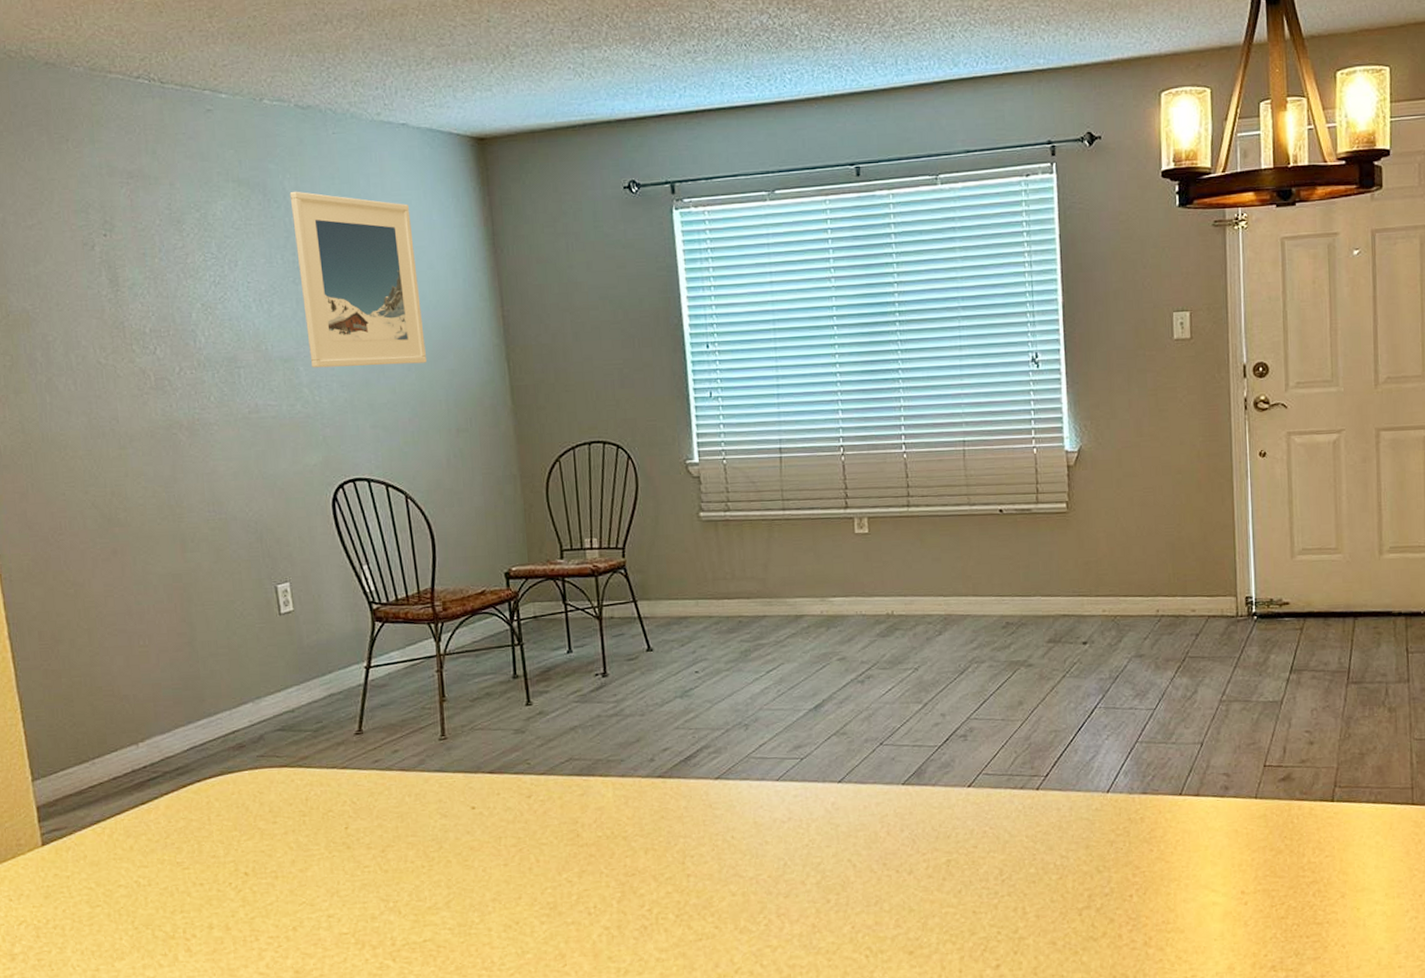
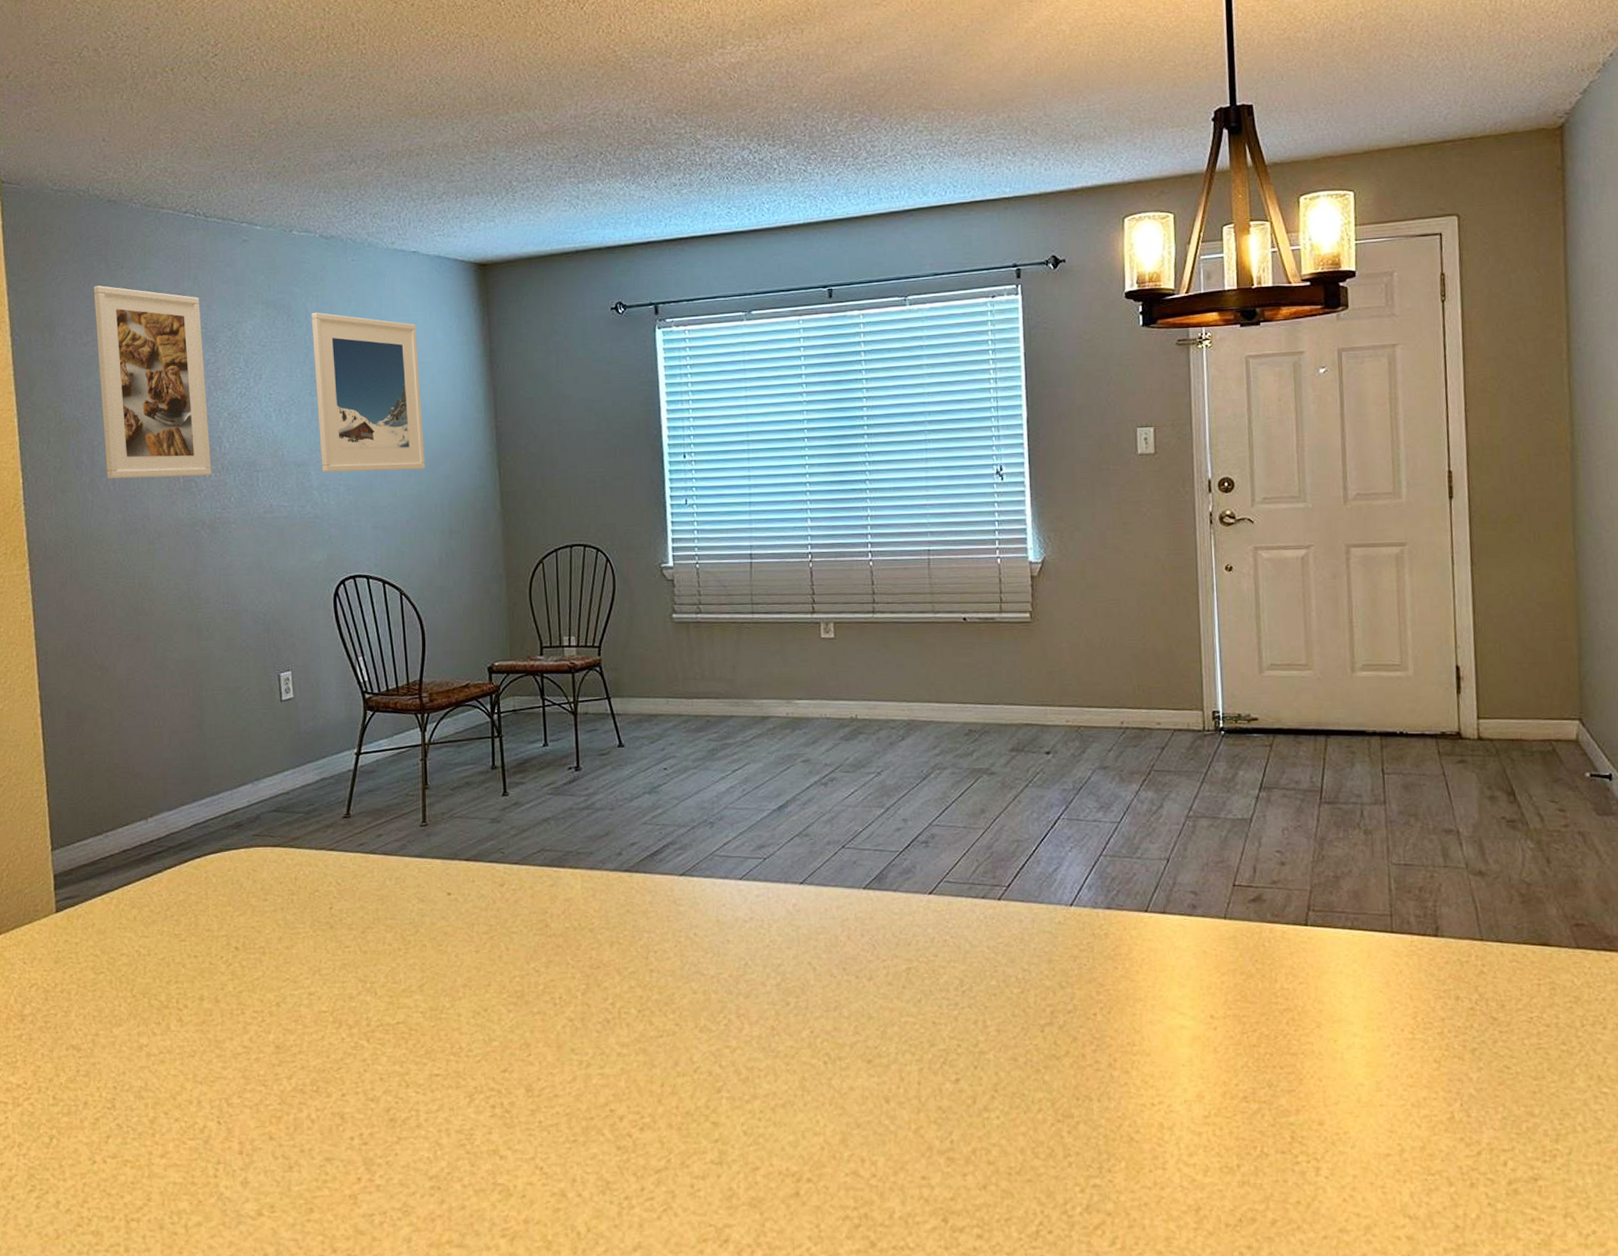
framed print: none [35,161,187,378] -> present [93,285,212,479]

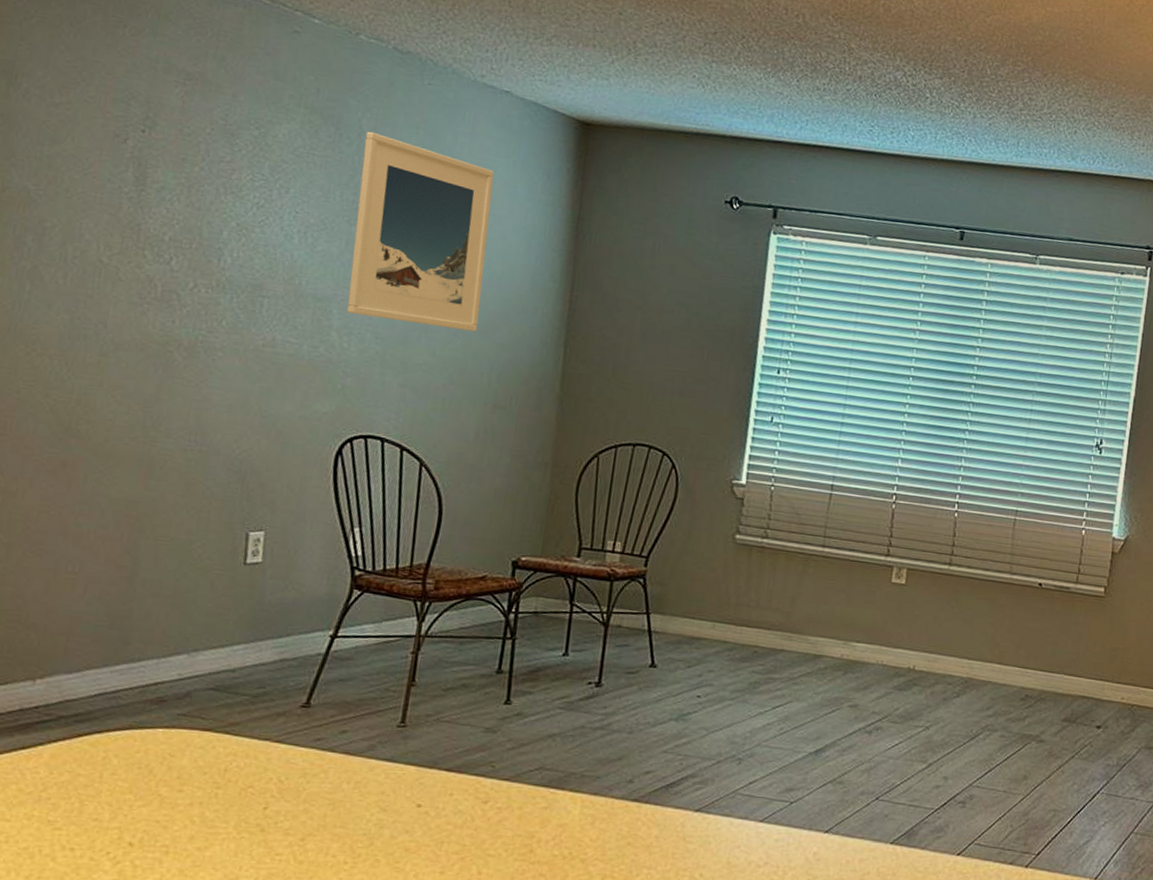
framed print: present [93,285,212,479] -> none [56,39,223,291]

